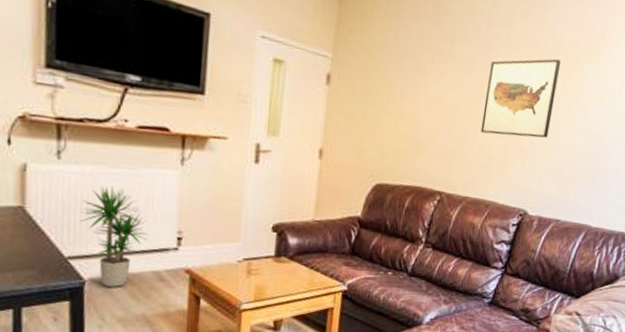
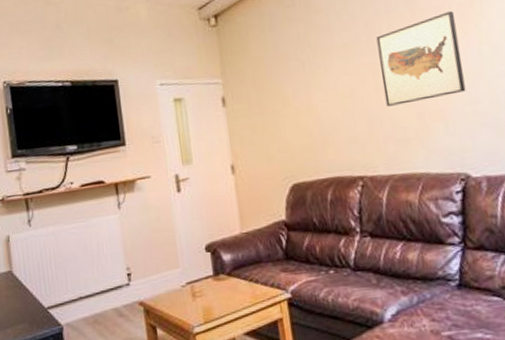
potted plant: present [80,185,149,287] -> none [51,239,105,329]

